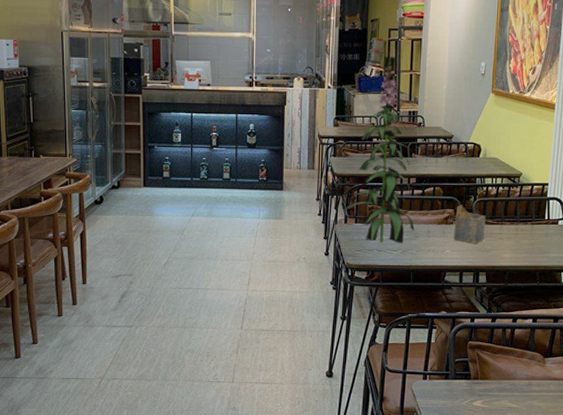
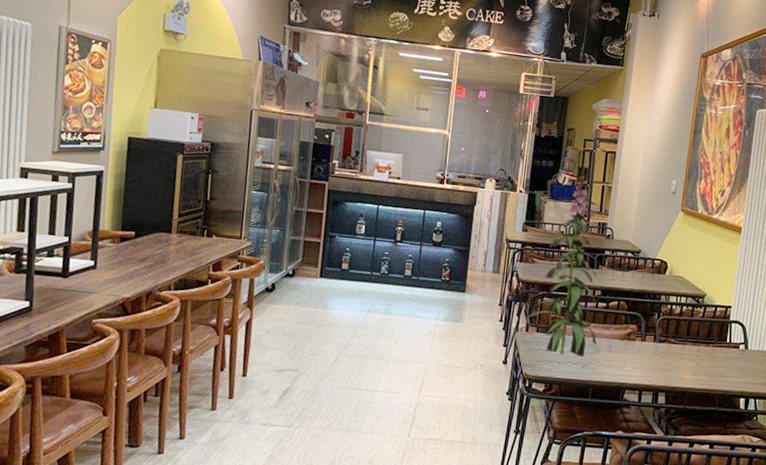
napkin holder: present [454,205,486,245] -> none [635,321,669,364]

